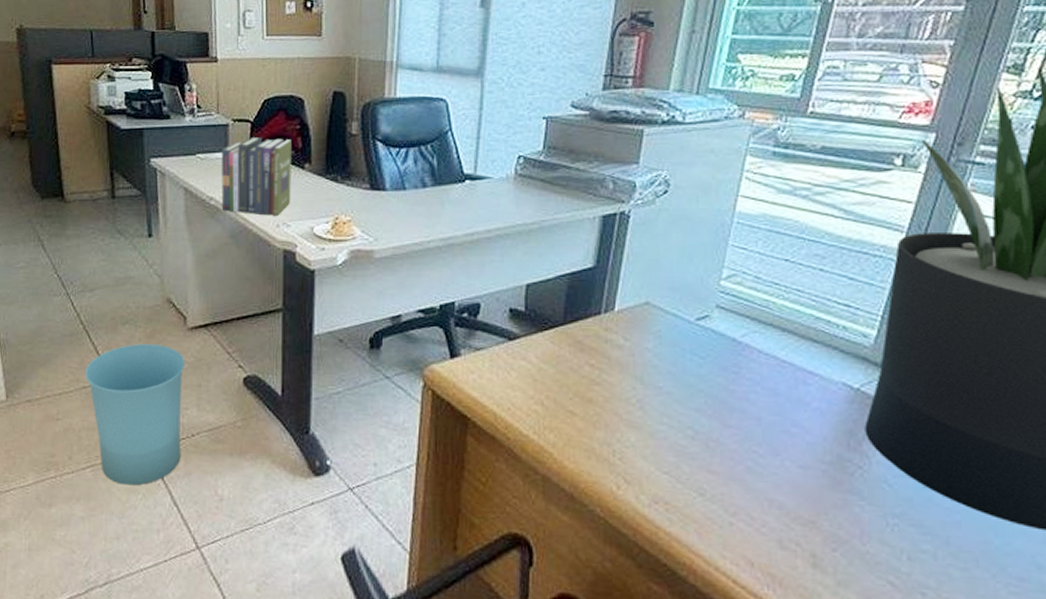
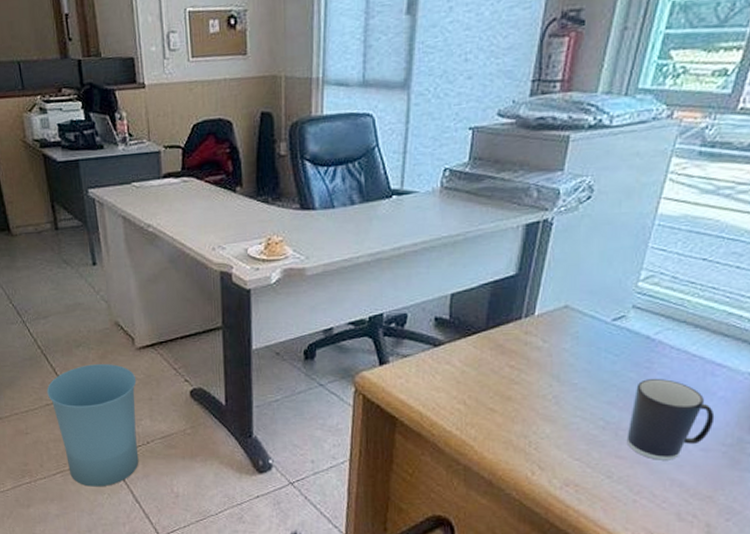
books: present [221,136,292,216] -> none [155,162,225,240]
mug: none [718,385,811,478] -> present [626,379,715,460]

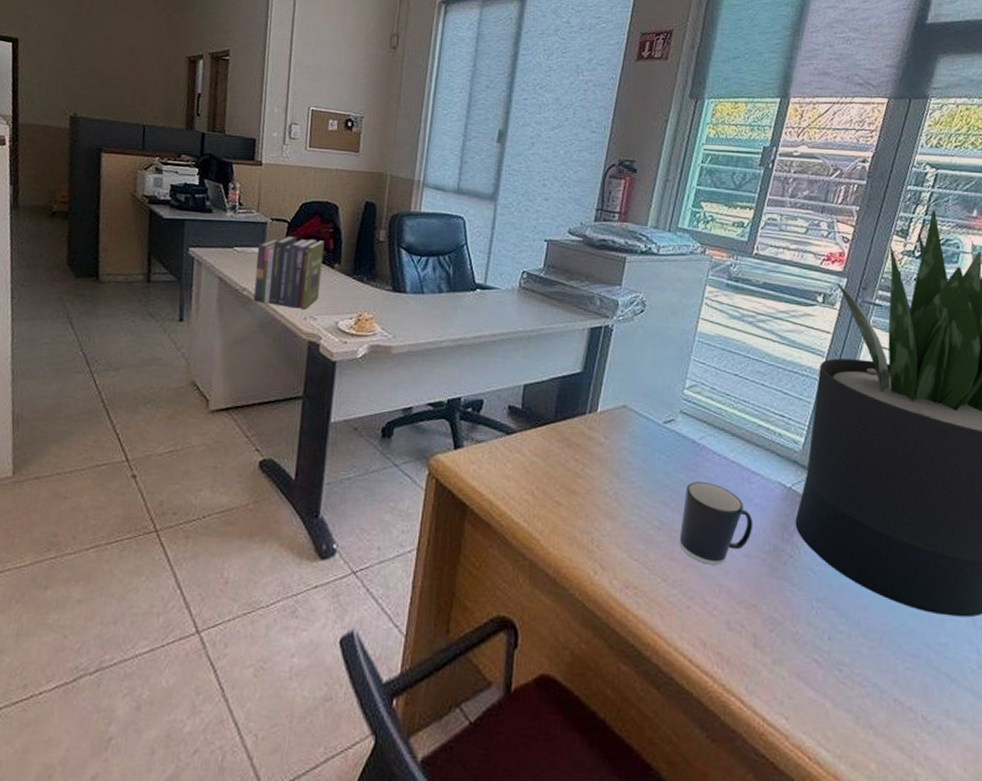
waste bin: present [47,364,139,487] -> none [99,424,204,567]
books: none [155,162,225,240] -> present [253,235,324,309]

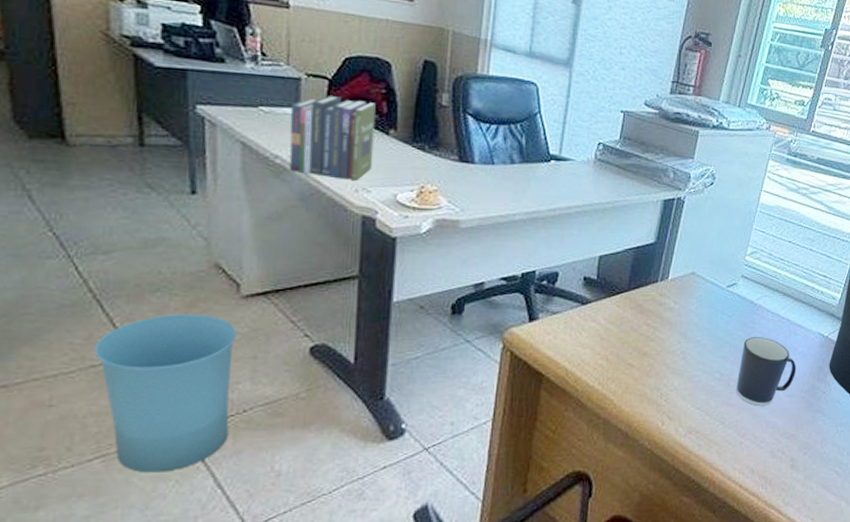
waste bin: none [99,424,204,567] -> present [94,314,237,473]

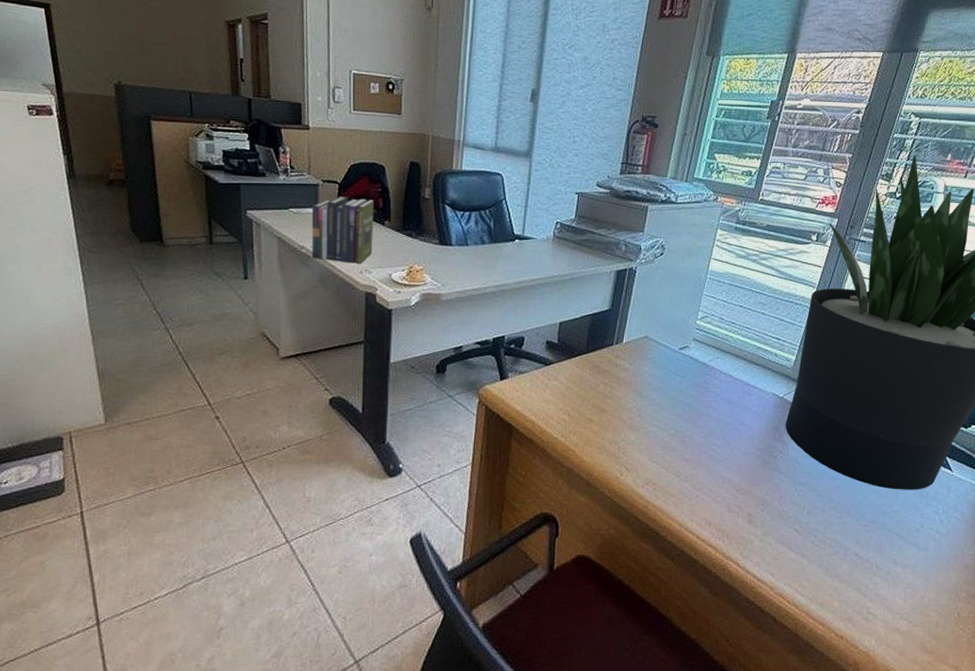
waste bin: present [94,314,237,473] -> none [183,372,278,493]
mug: present [736,337,797,406] -> none [690,397,751,462]

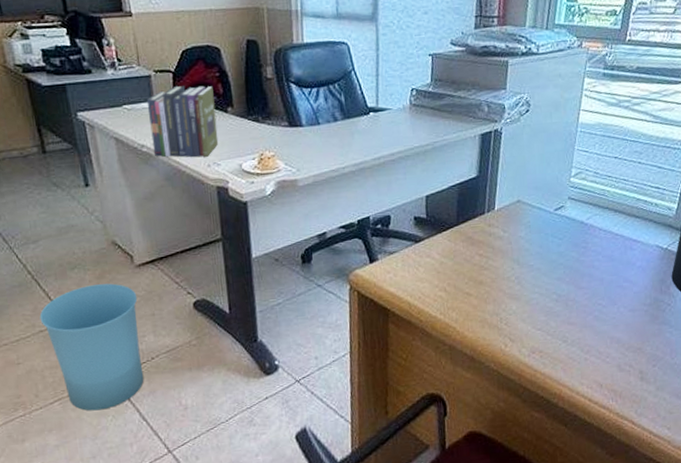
waste bin: none [183,372,278,493] -> present [39,283,144,411]

